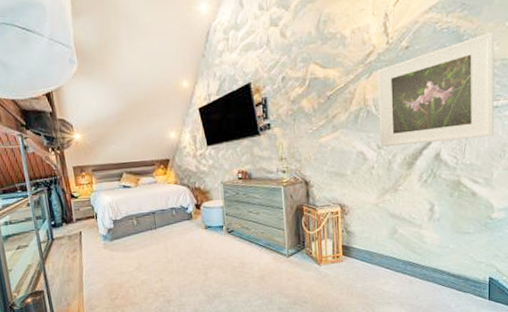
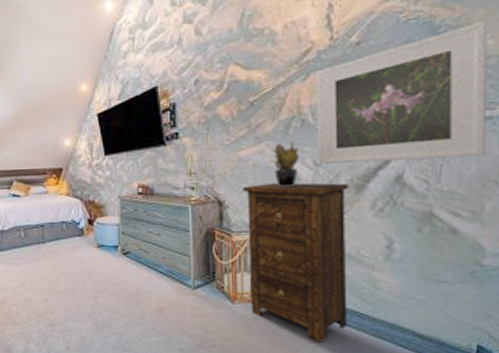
cabinet: none [323,161,404,289] -> present [242,182,349,342]
potted plant: none [343,127,367,168] -> present [269,139,300,188]

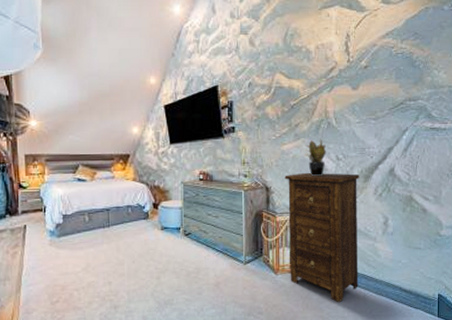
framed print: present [317,20,488,164] -> none [339,60,443,158]

